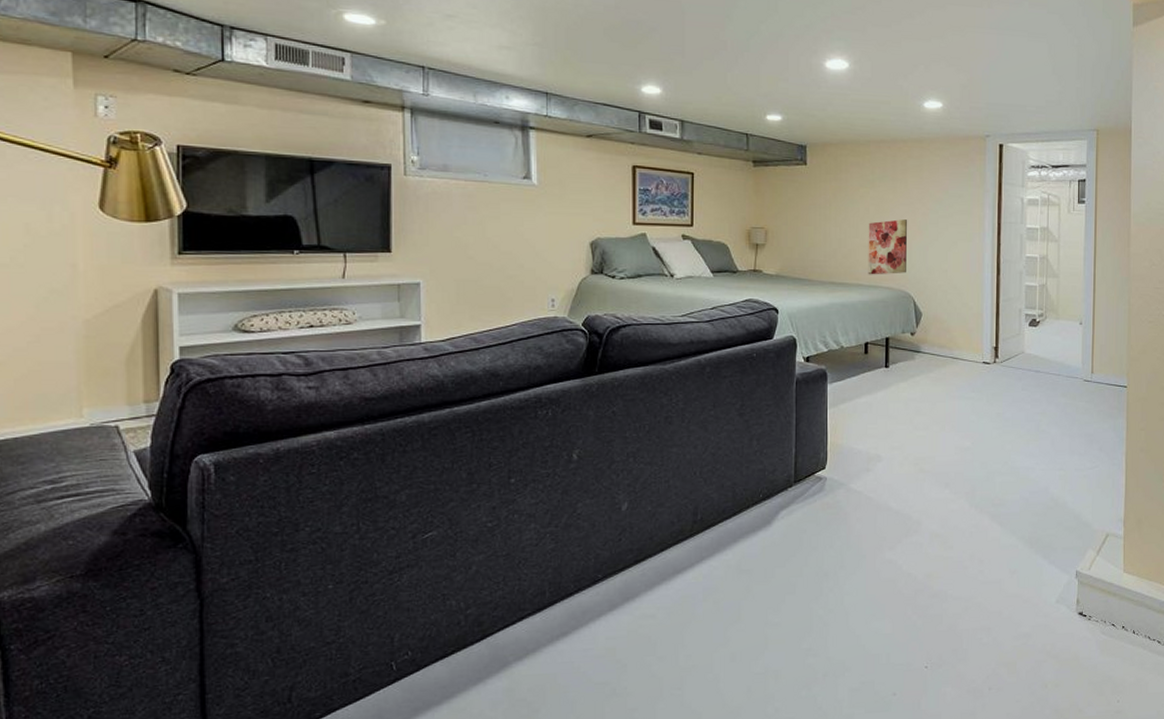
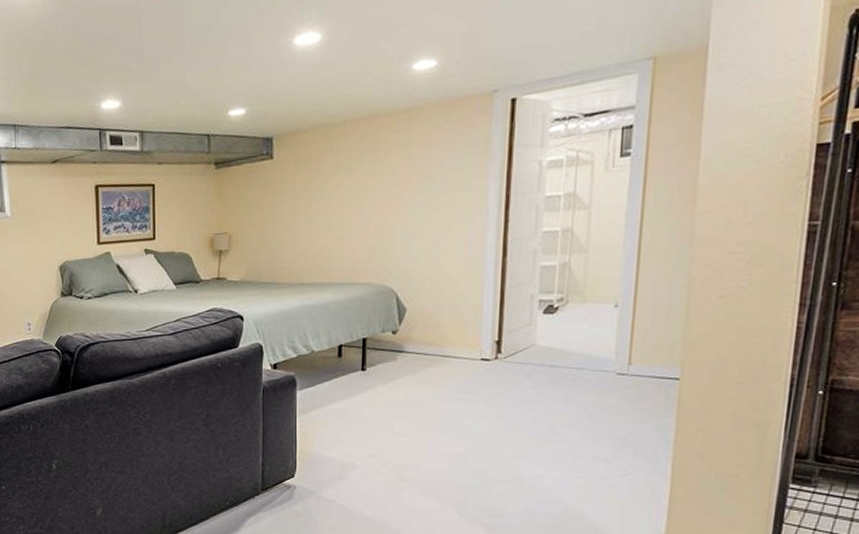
wall art: present [868,219,908,275] -> none [342,205,391,272]

